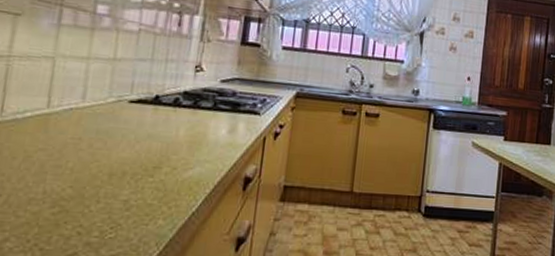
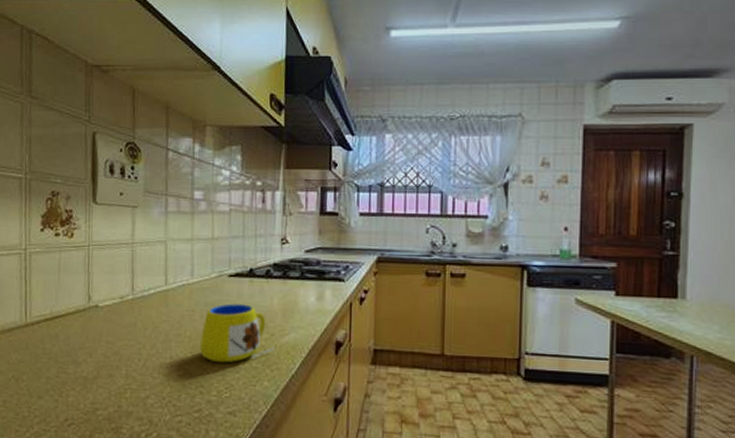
mug: none [83,132,176,200] -> present [200,303,276,363]

